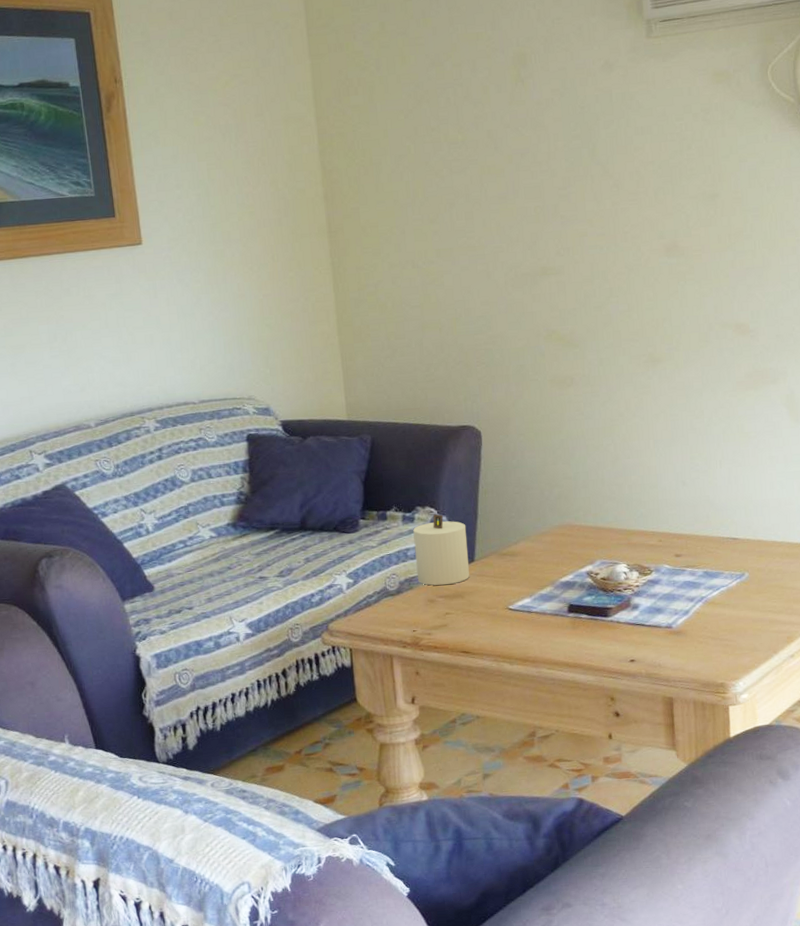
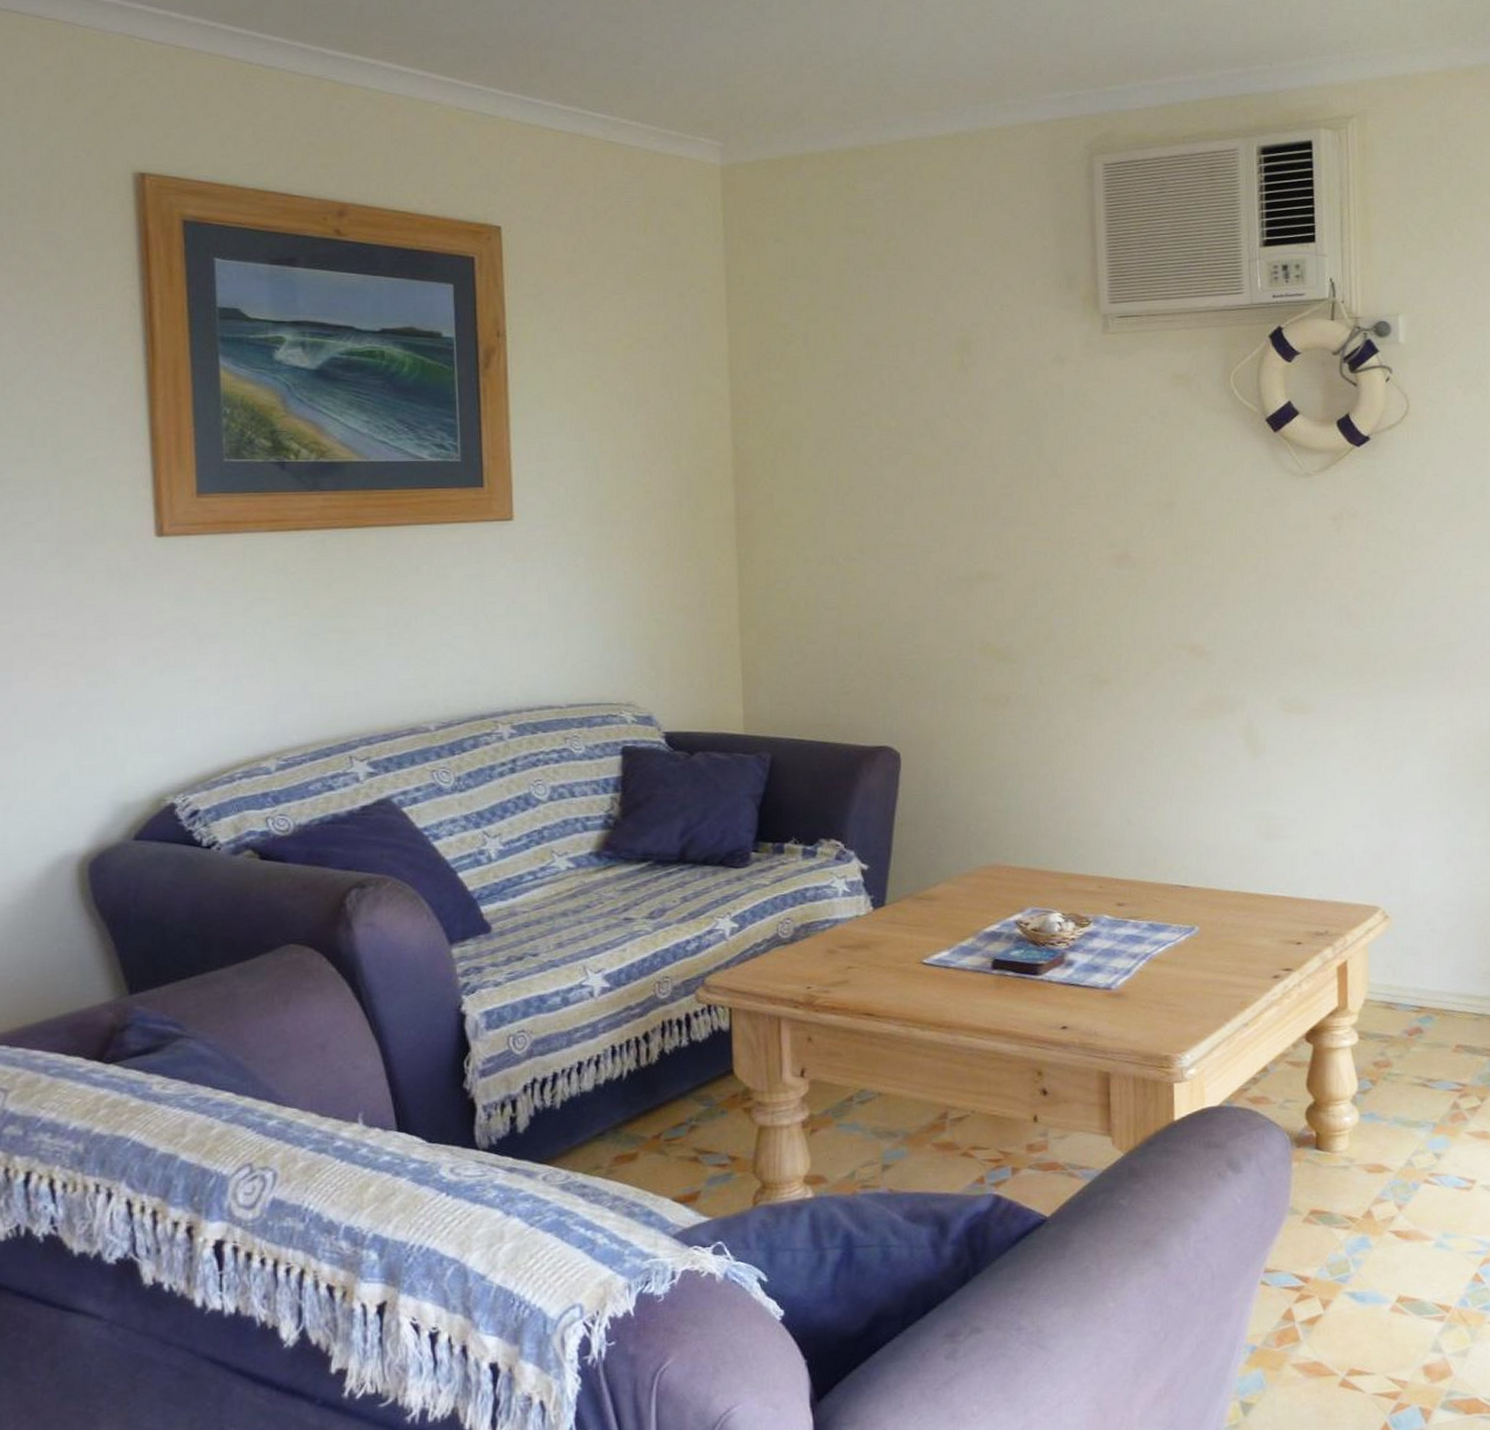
candle: present [413,514,470,586] -> none [814,848,879,934]

